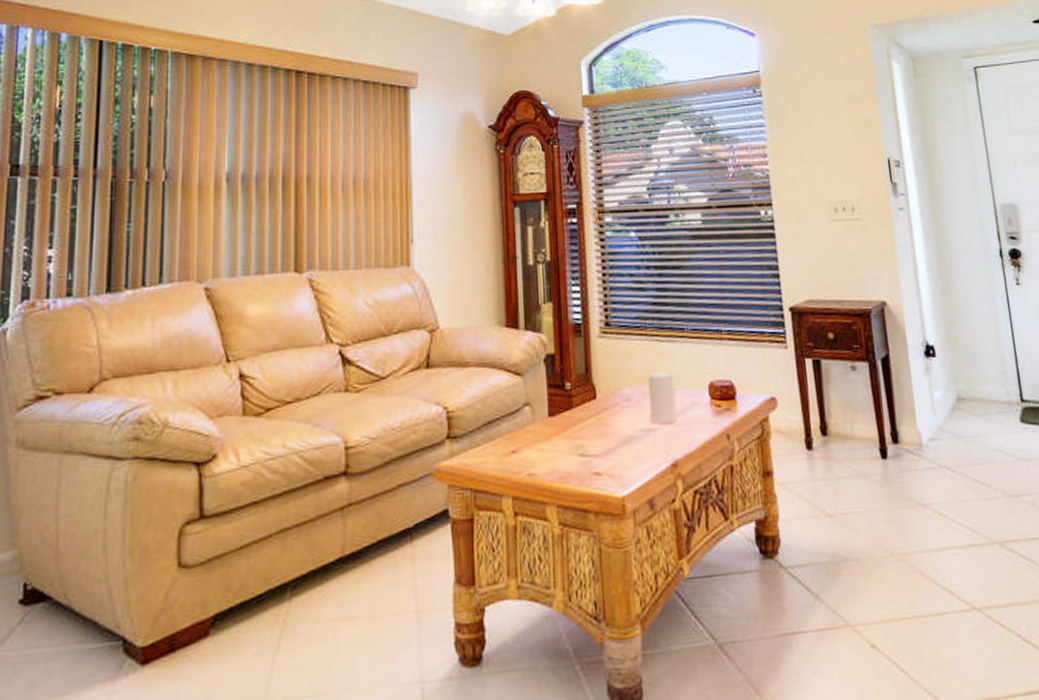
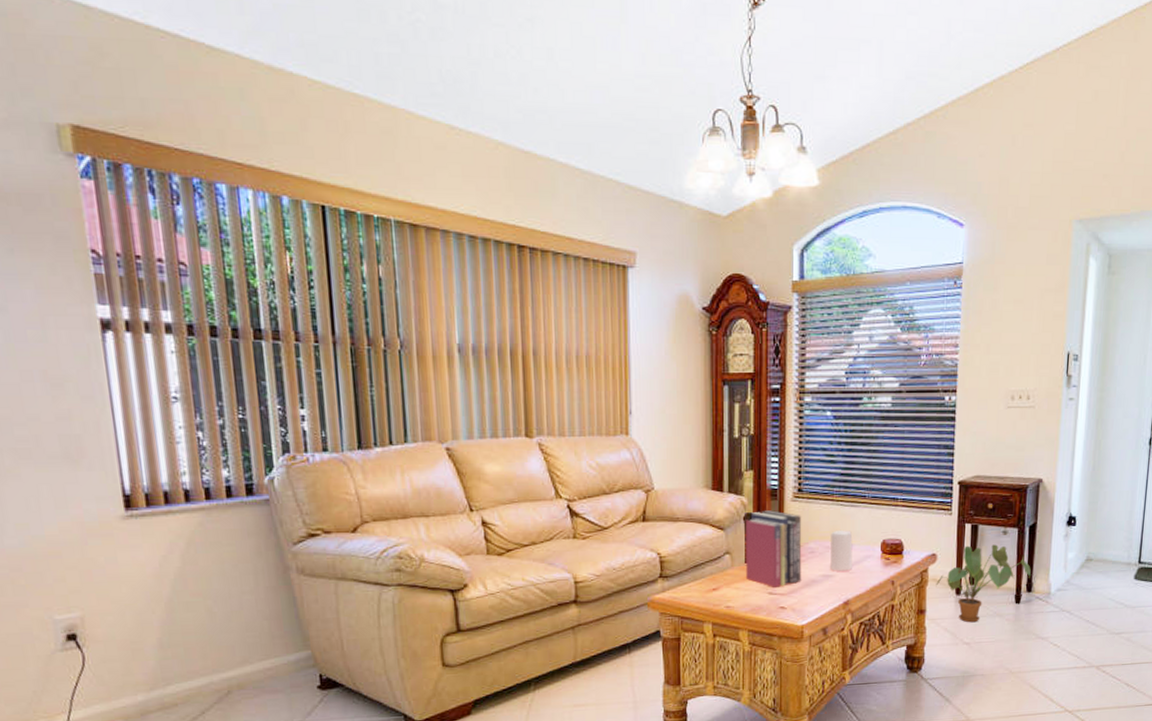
books: none [545,348,618,447] -> present [745,509,802,587]
house plant: none [780,383,894,487] -> present [936,544,1031,623]

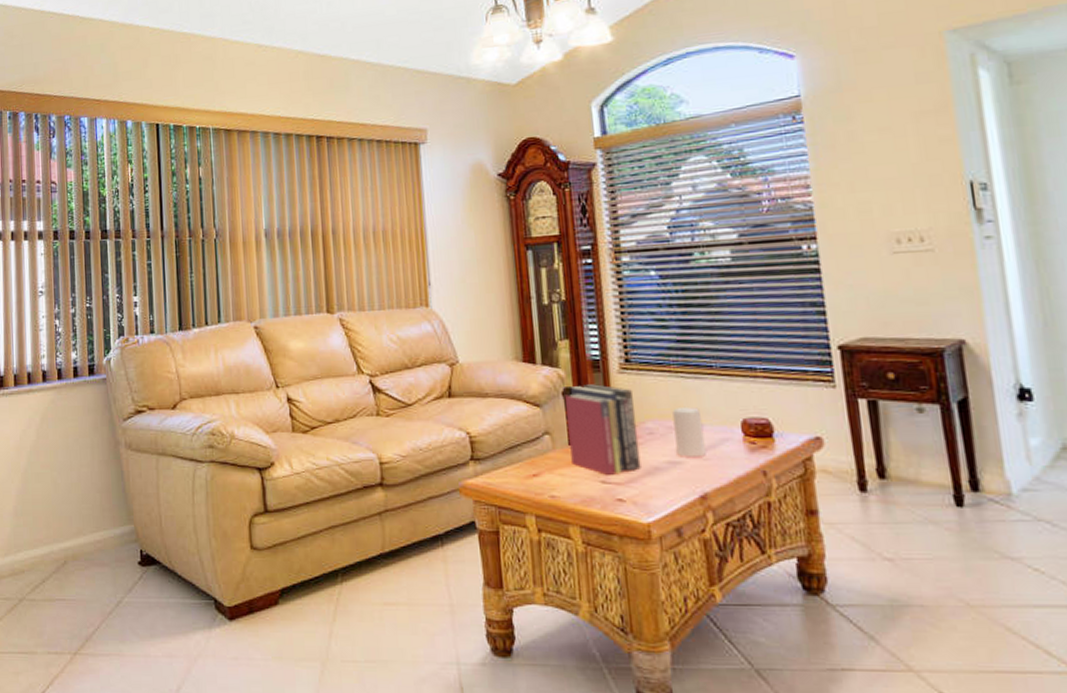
house plant: present [936,544,1031,623] -> none [827,426,973,531]

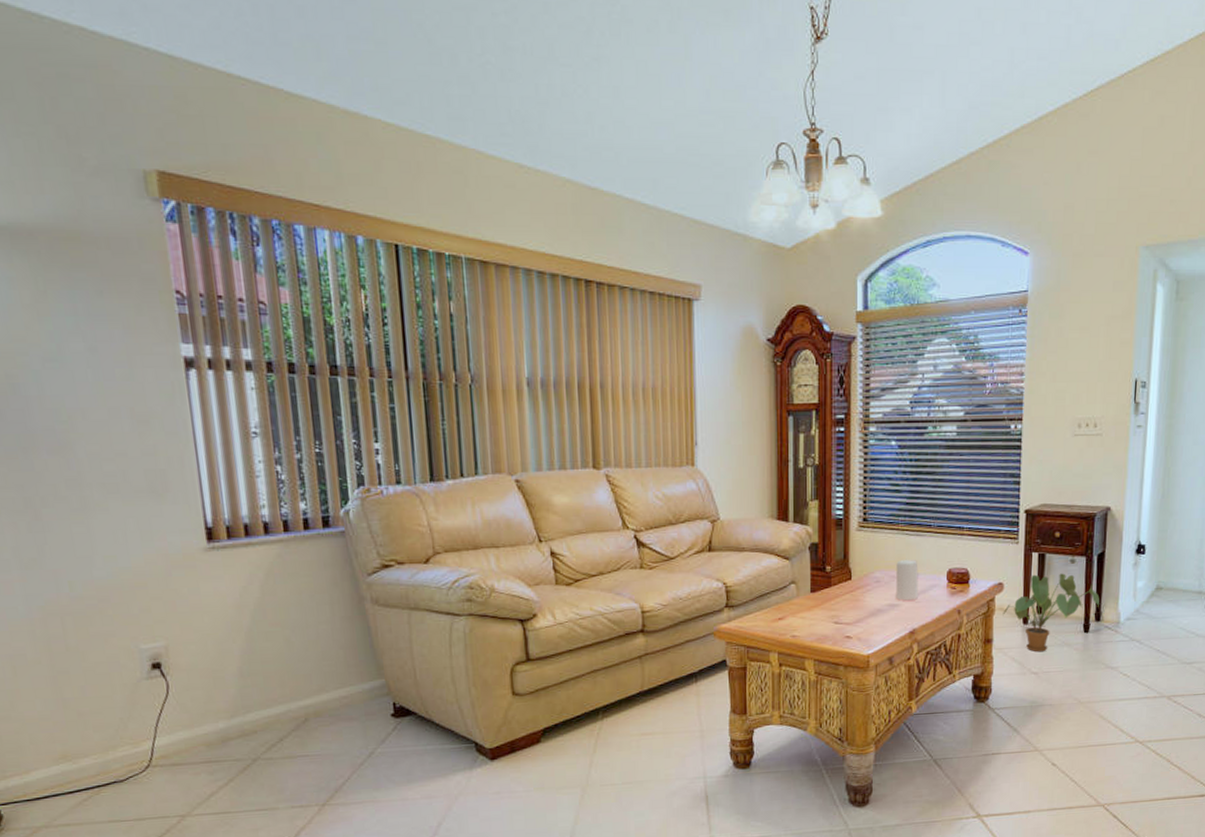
books: present [564,383,641,475] -> none [810,539,867,617]
house plant: none [827,426,973,531] -> present [1003,573,1100,652]

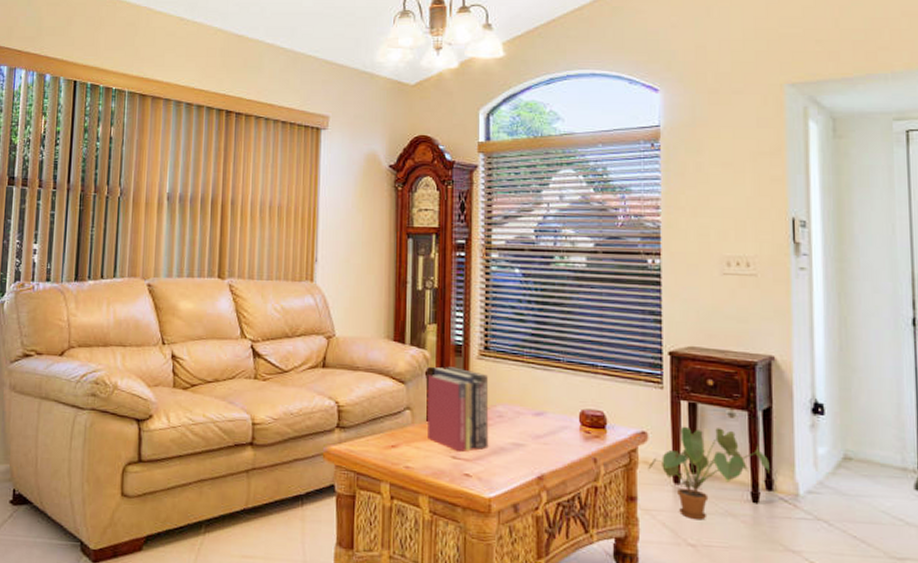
books: none [810,539,867,617] -> present [427,365,489,452]
candle: present [895,559,918,601] -> none [520,394,546,442]

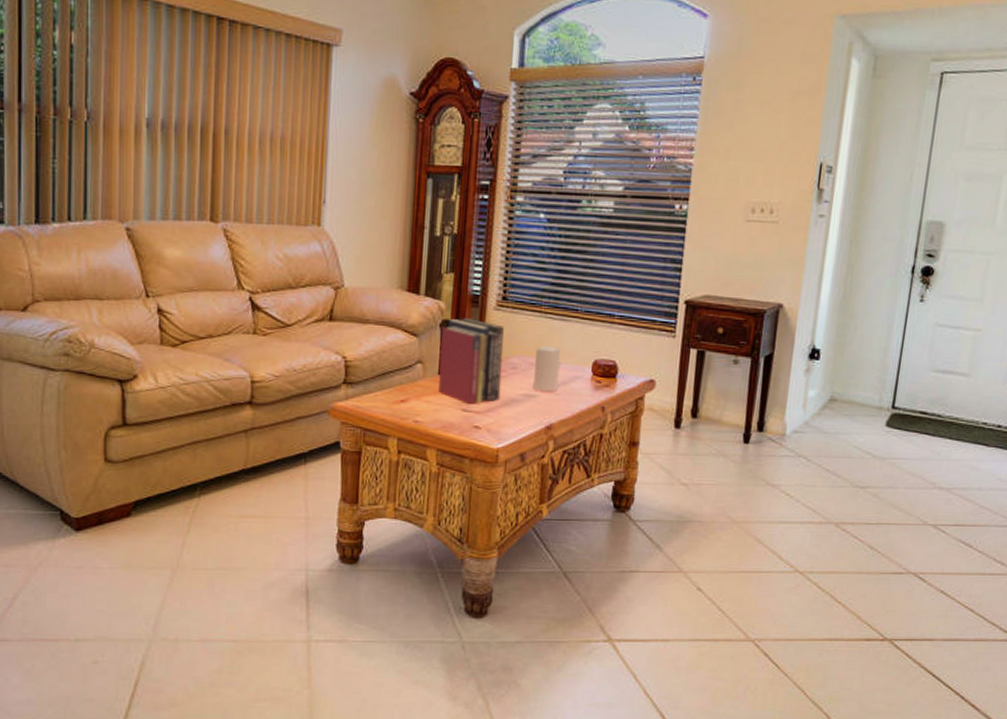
candle: none [520,394,546,442] -> present [532,345,561,392]
house plant: present [648,426,770,520] -> none [652,373,764,461]

